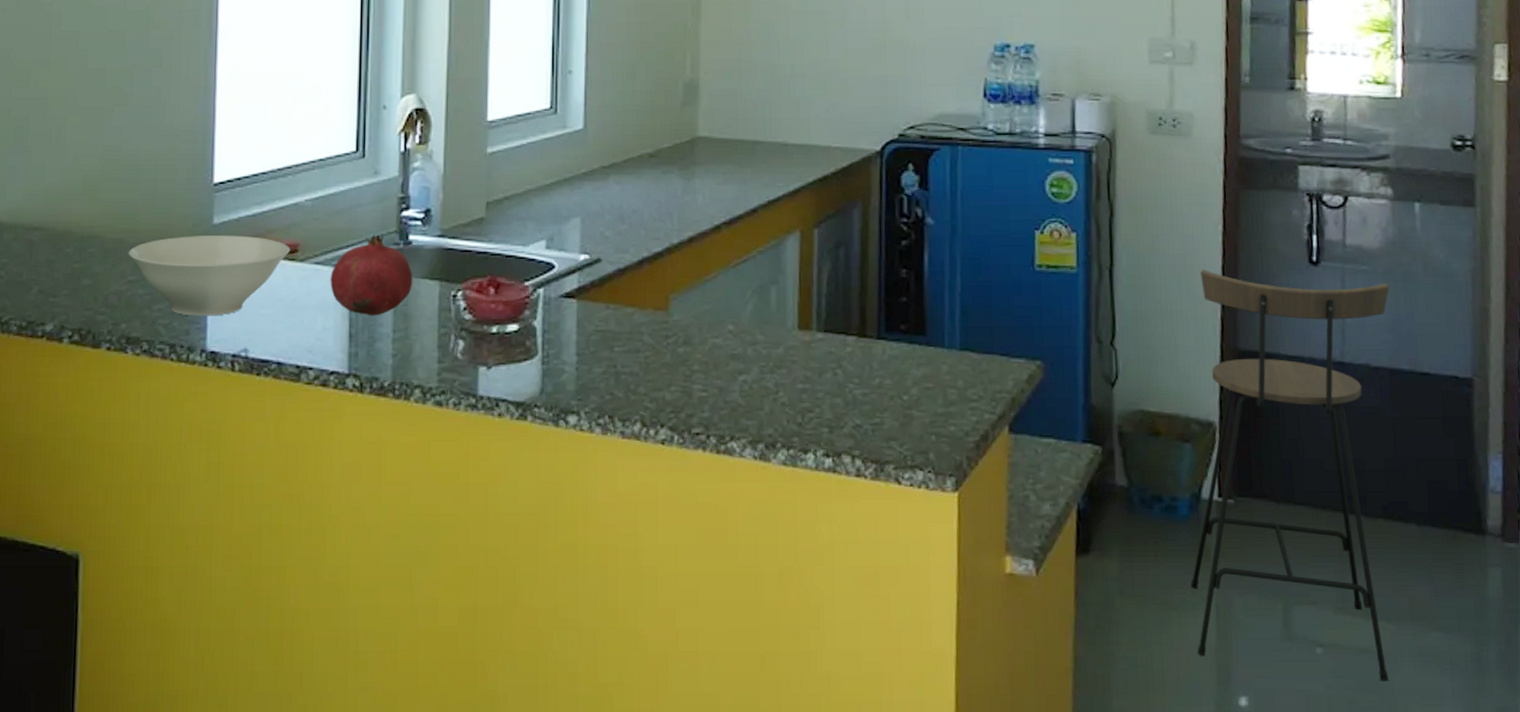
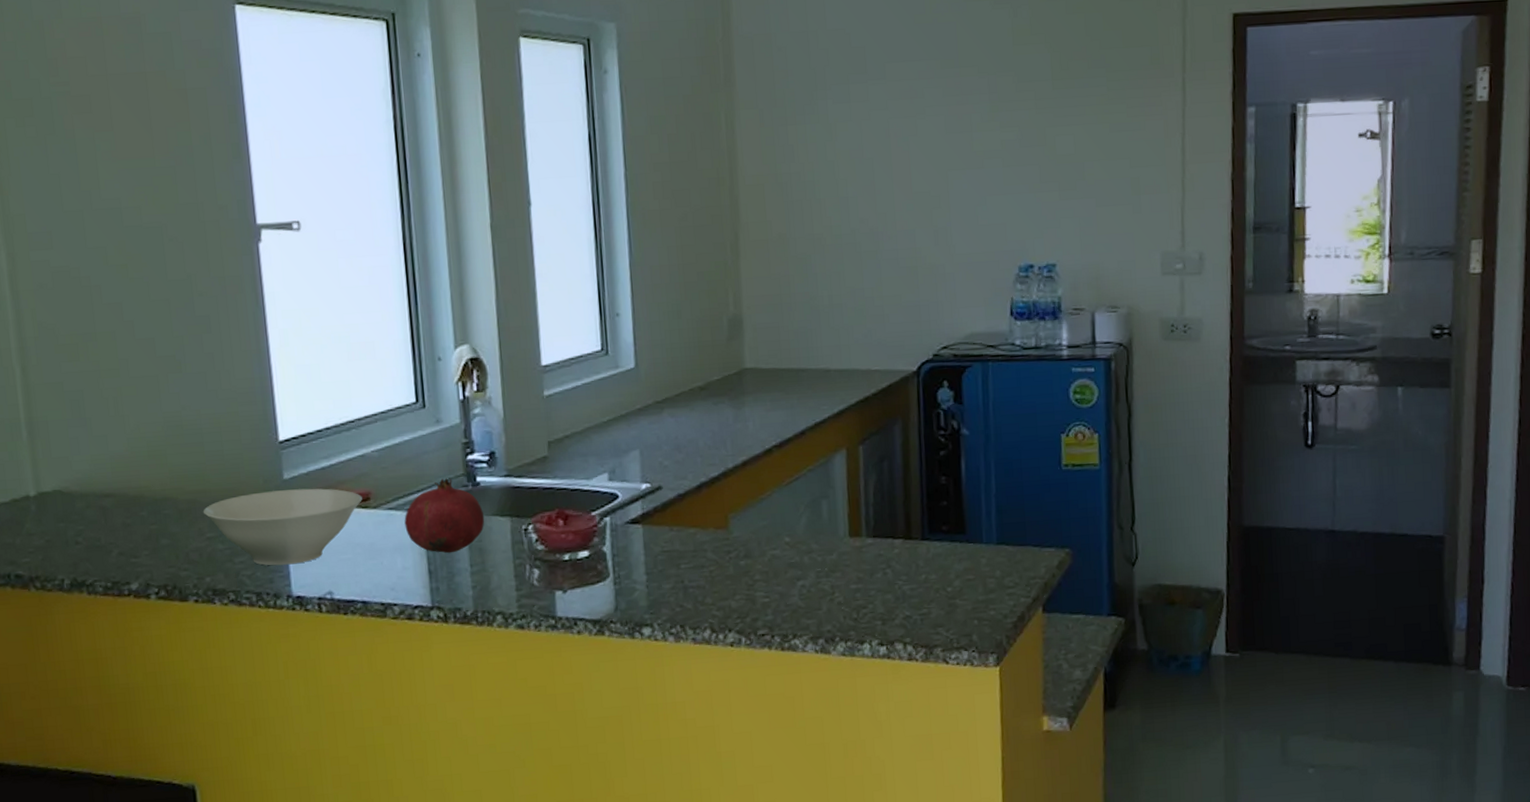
bar stool: present [1191,270,1390,682] -> none [1203,459,1375,791]

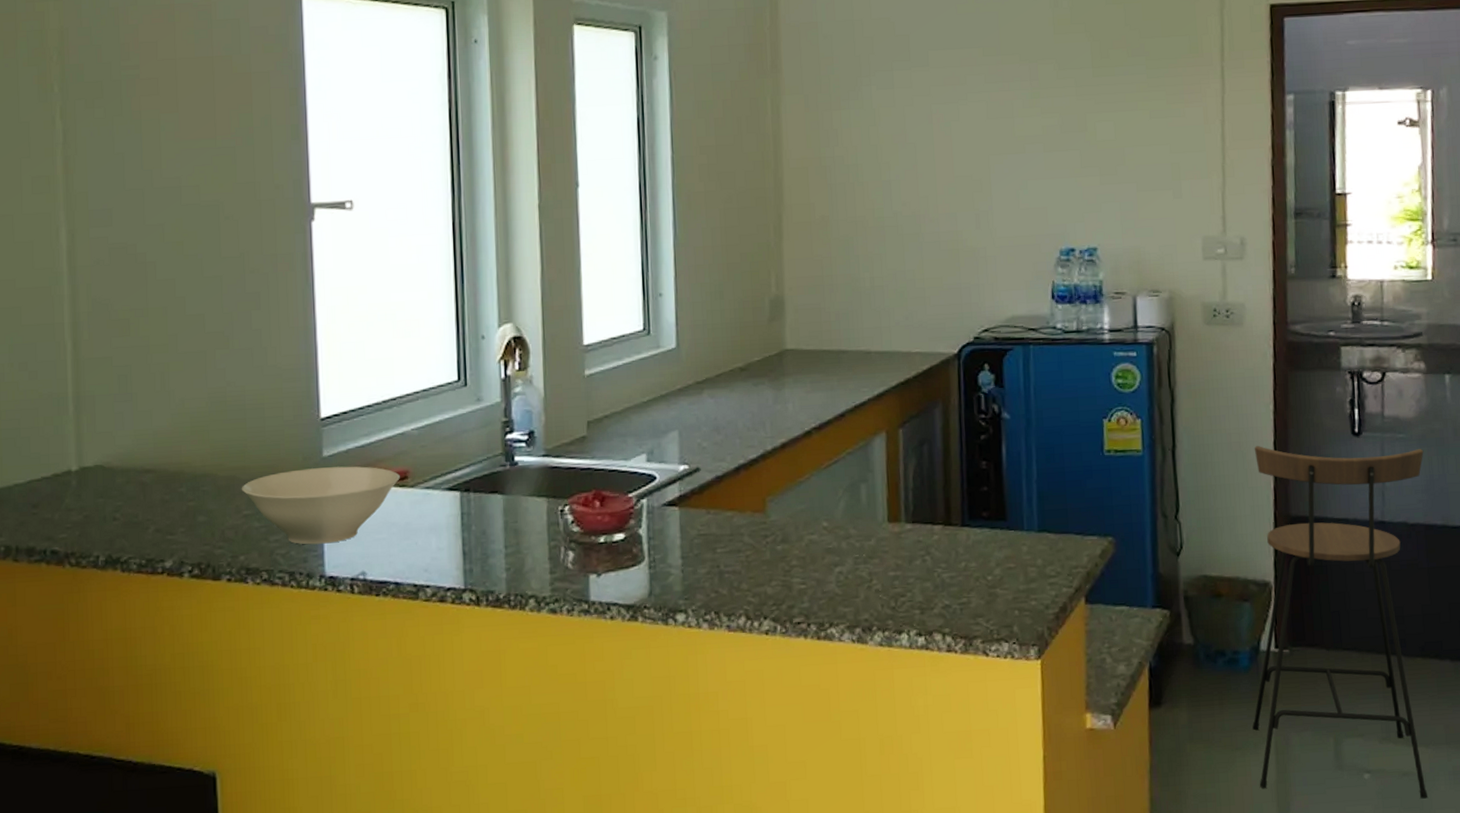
fruit: present [404,478,485,554] -> none [441,457,521,534]
bar stool: none [1203,459,1375,791] -> present [1252,446,1427,799]

